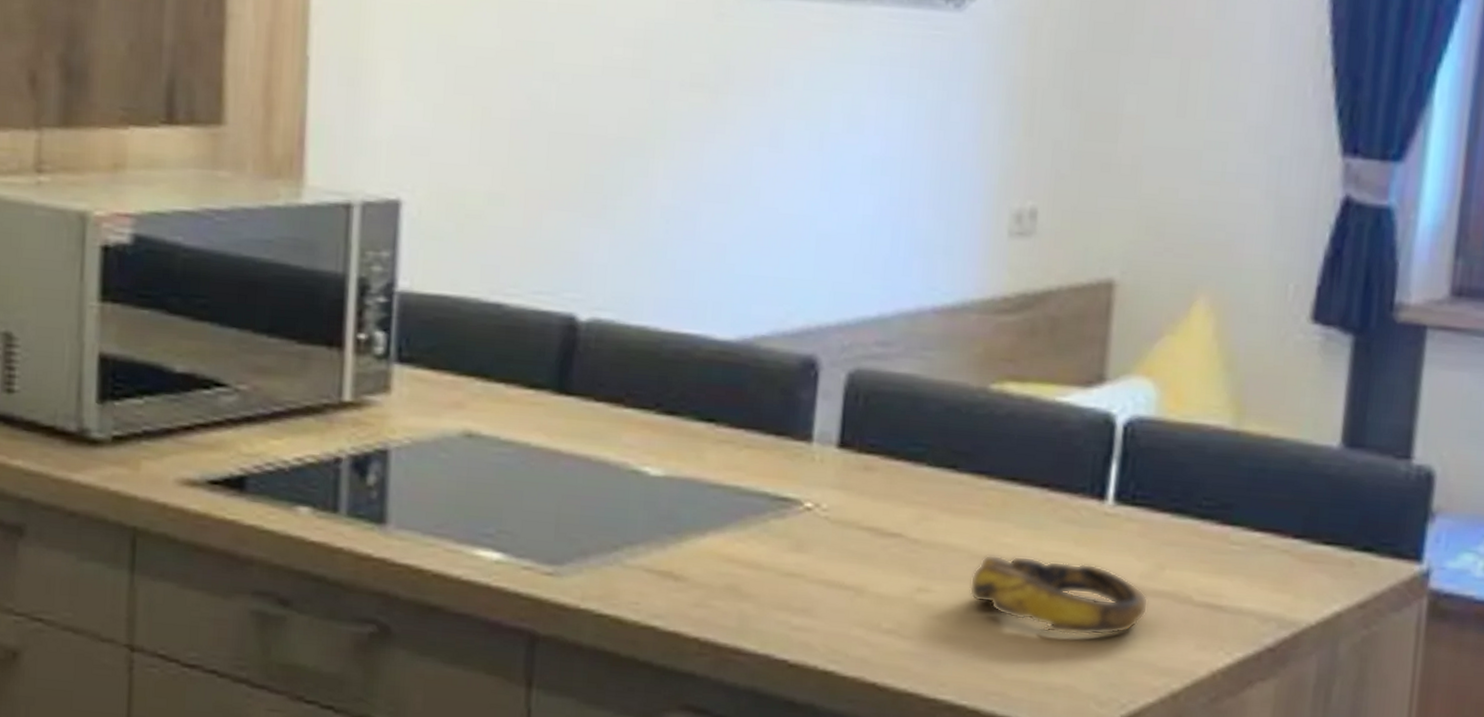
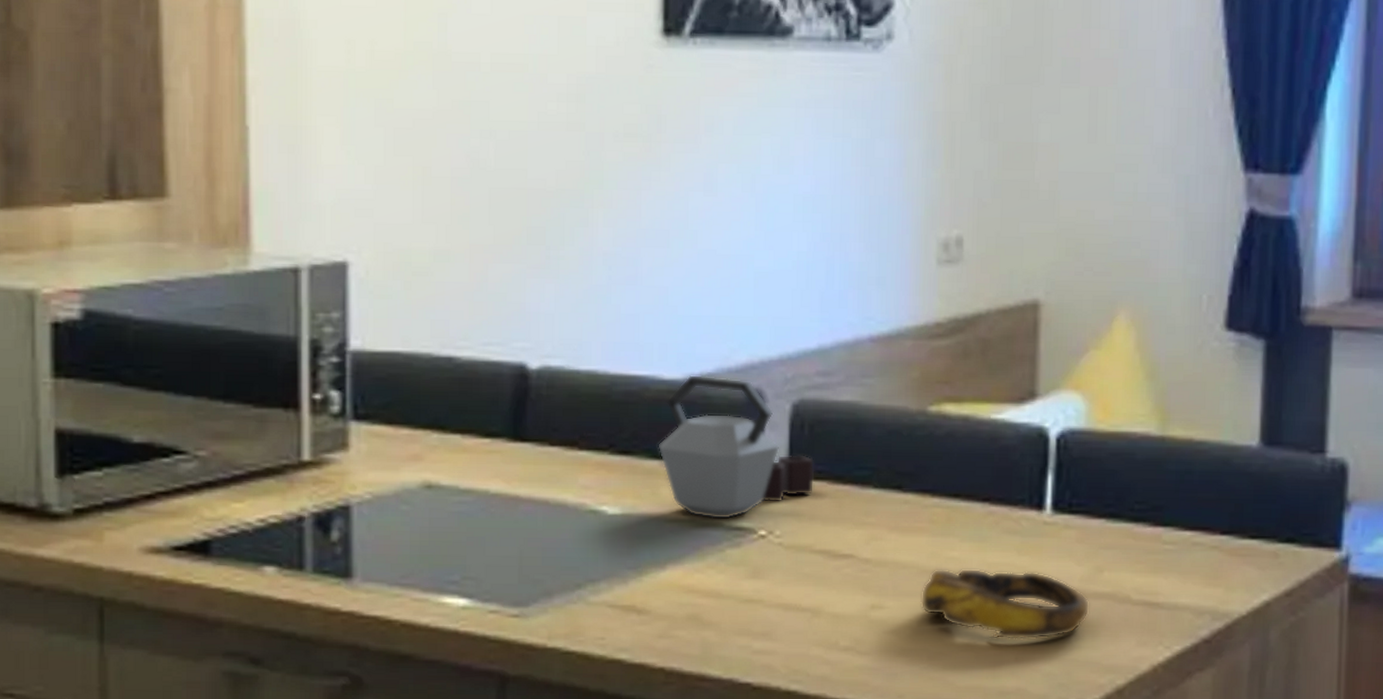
kettle: none [705,336,868,489] -> present [658,374,815,520]

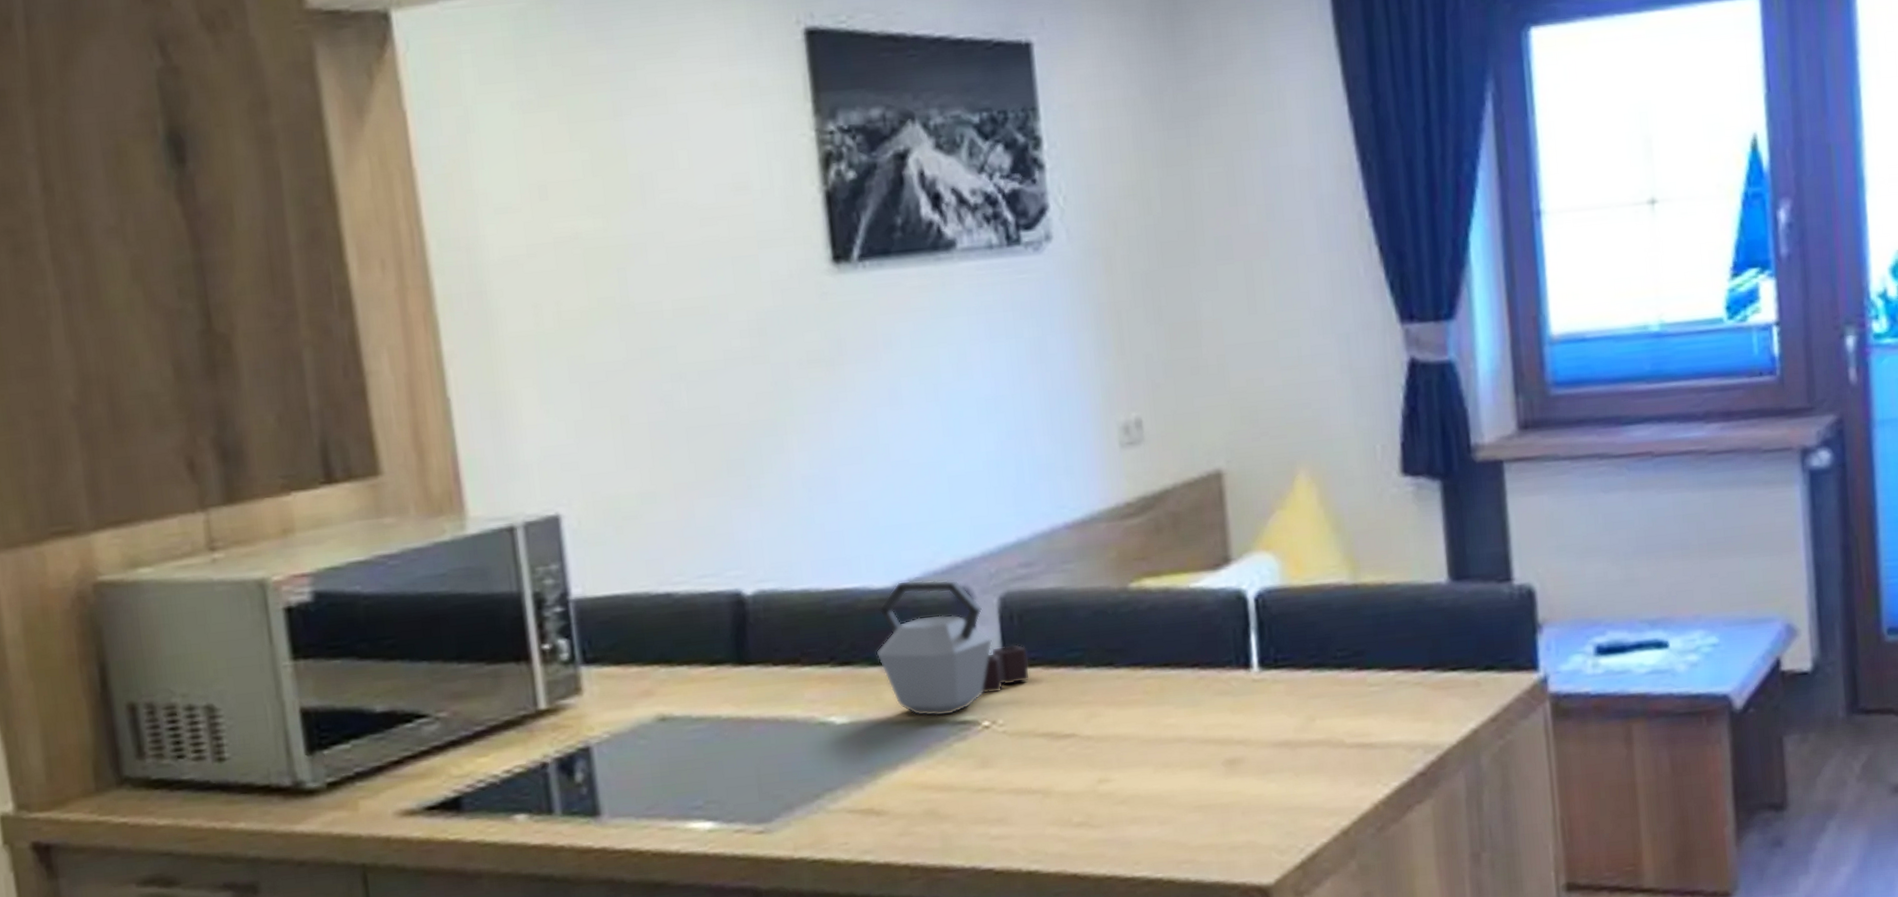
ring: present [920,568,1090,640] -> none [1144,728,1307,797]

